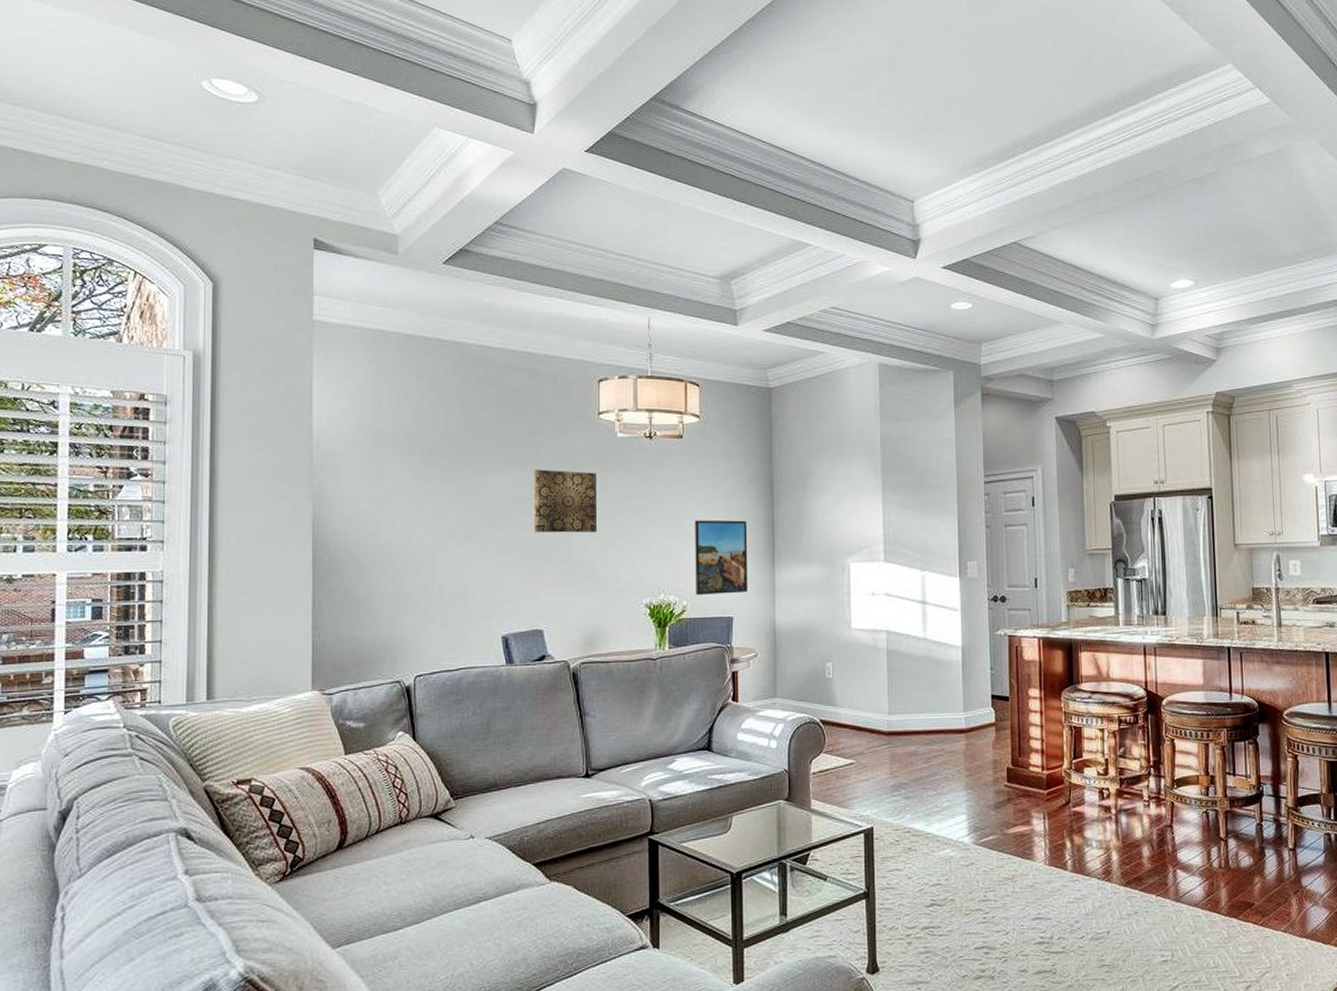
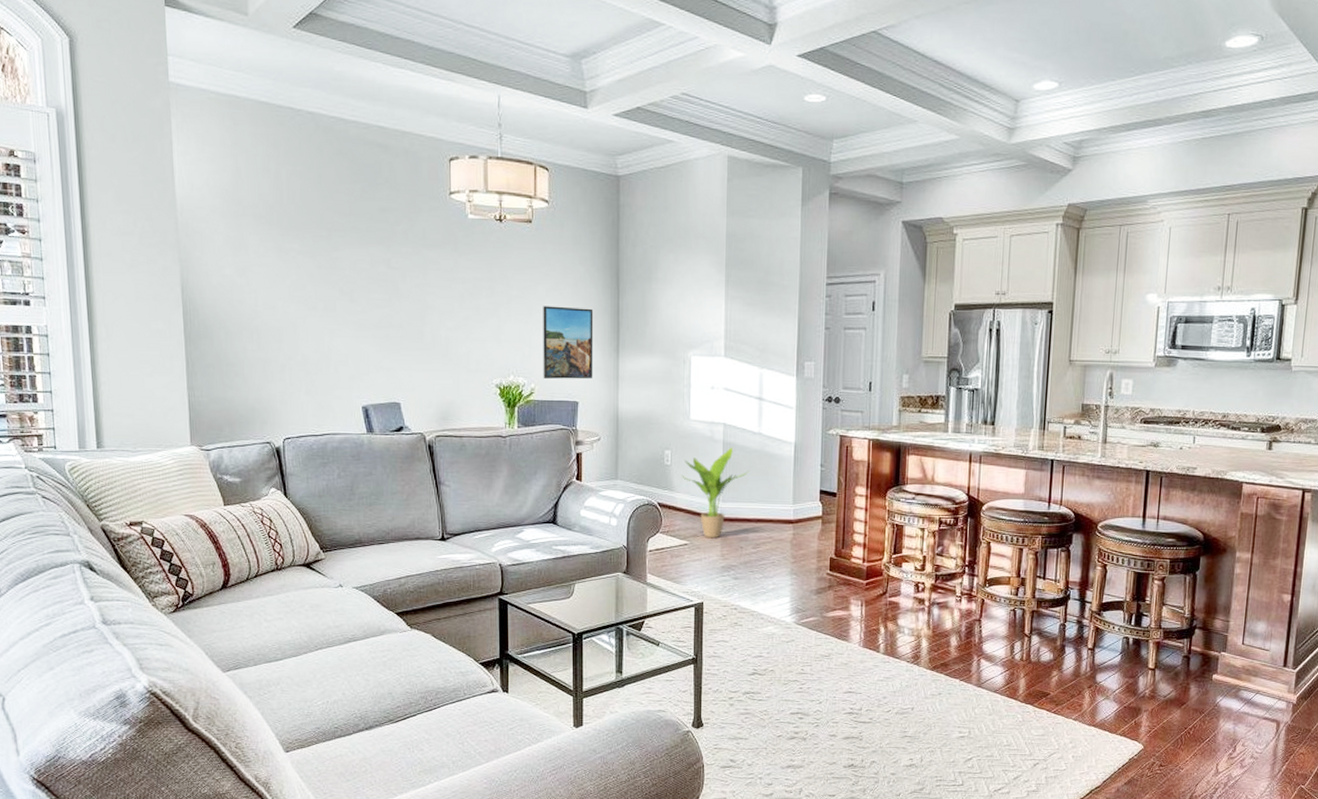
wall art: present [534,469,598,533] -> none [389,246,450,312]
potted plant: none [845,655,917,755] -> present [682,447,750,539]

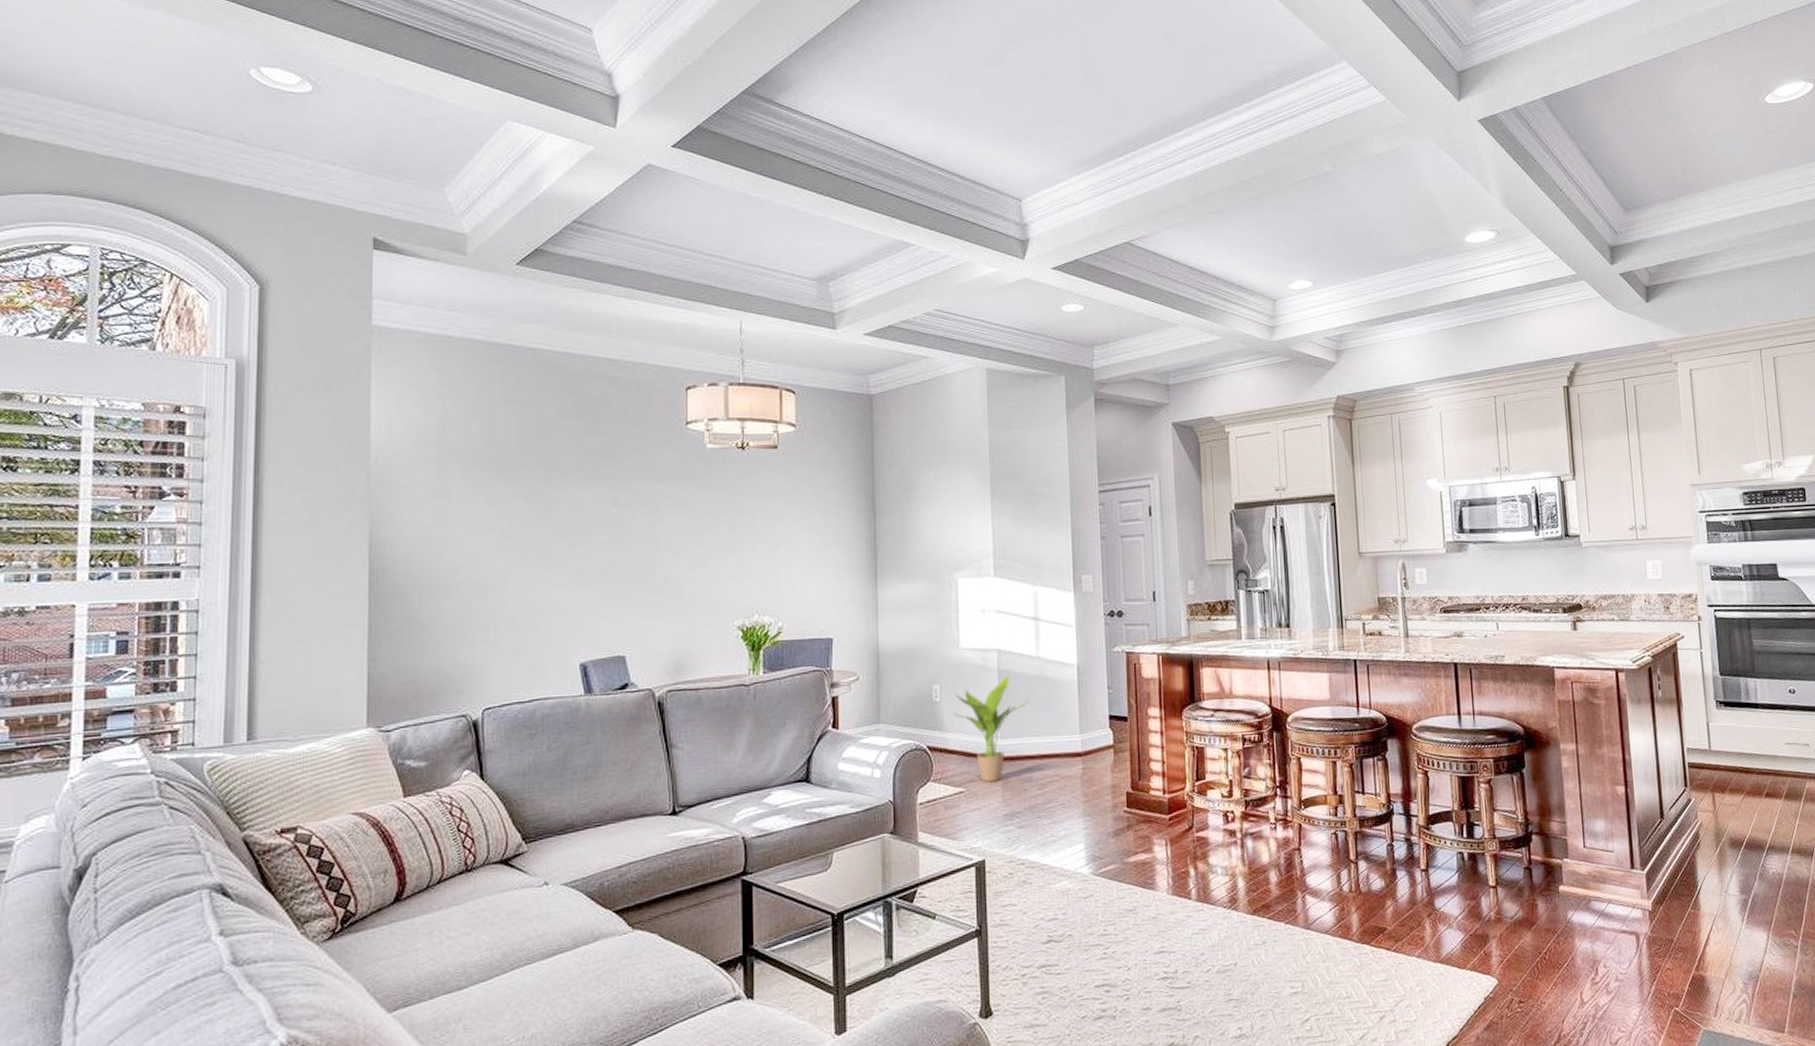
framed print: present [543,306,594,379] -> none [791,535,849,615]

